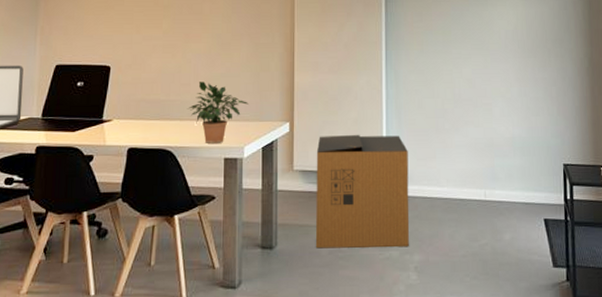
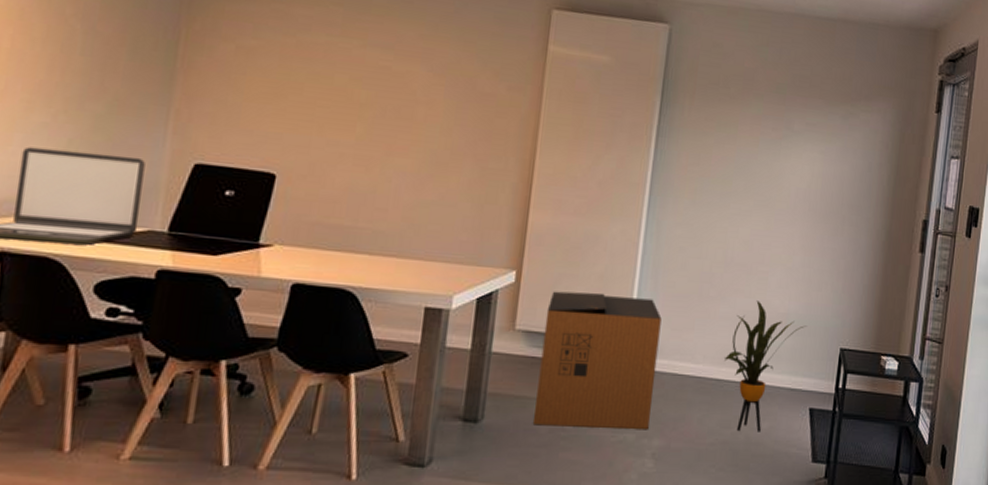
potted plant: present [186,82,248,143] -> none [379,208,465,288]
house plant: none [464,129,531,244] -> present [723,300,807,432]

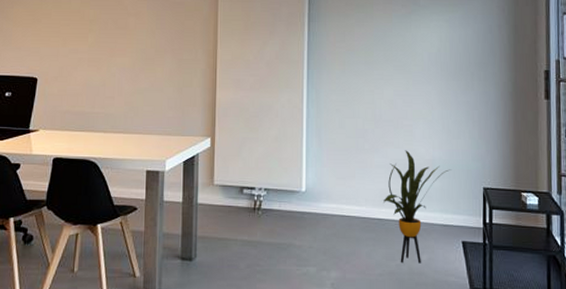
box: present [533,291,662,430] -> none [235,151,327,264]

